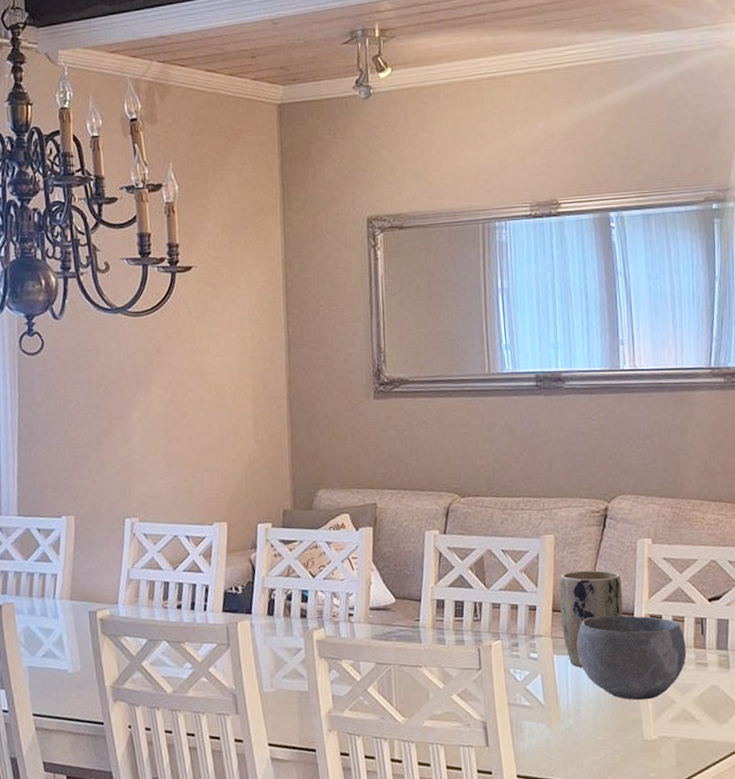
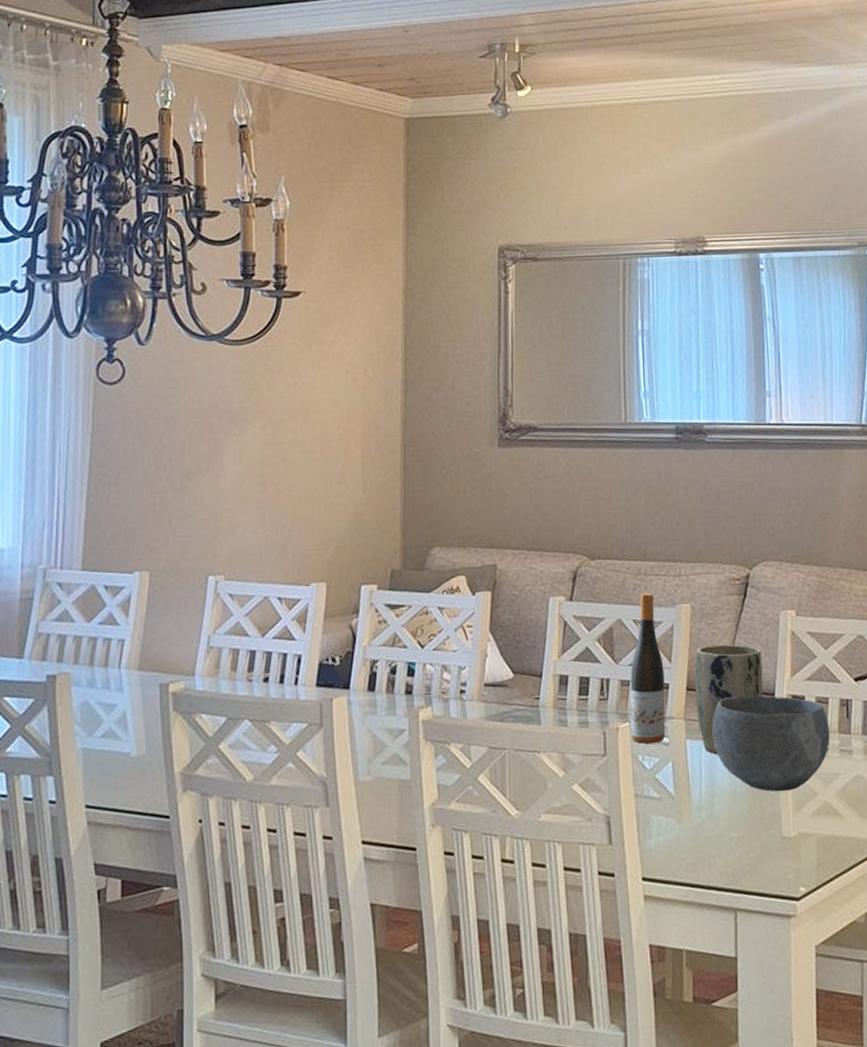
wine bottle: none [500,525,535,659] -> present [630,592,666,744]

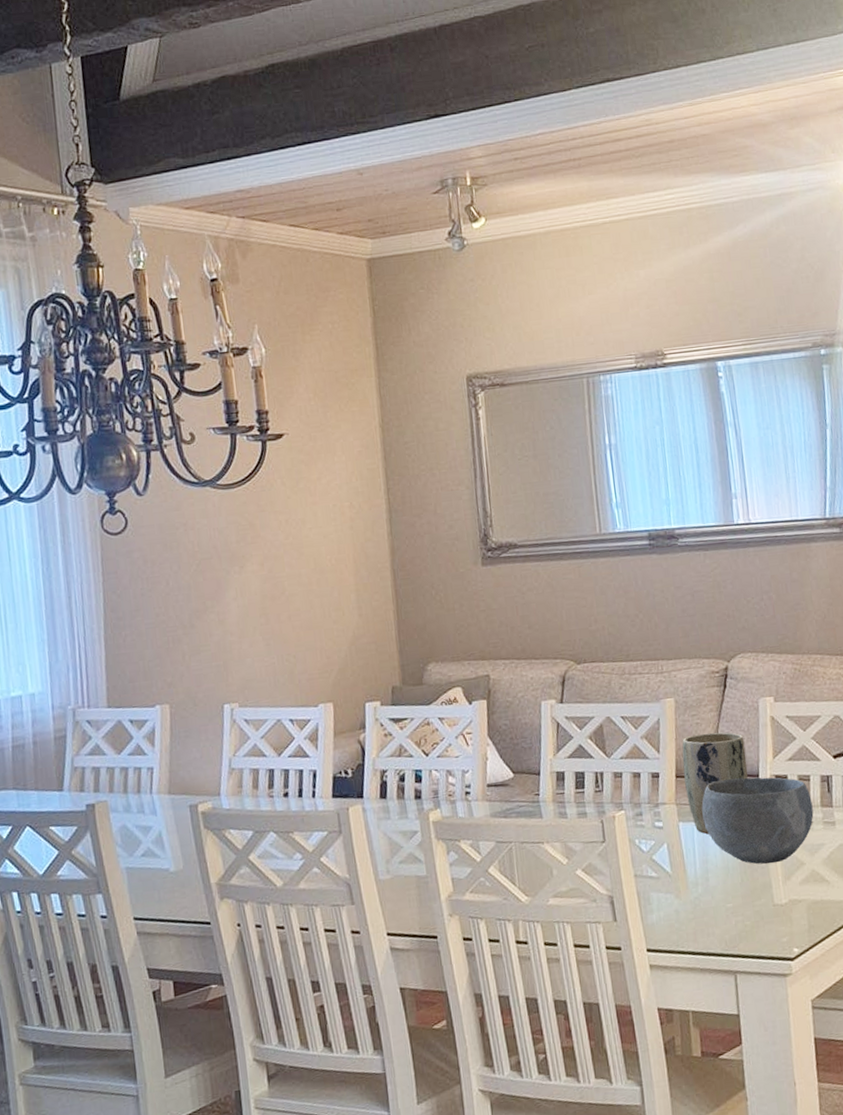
wine bottle: present [630,592,666,744] -> none [622,690,660,829]

